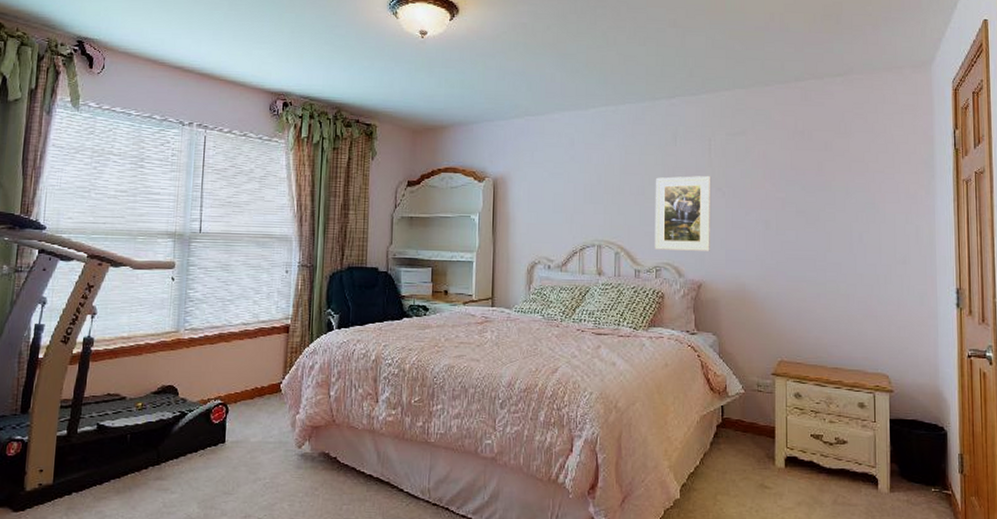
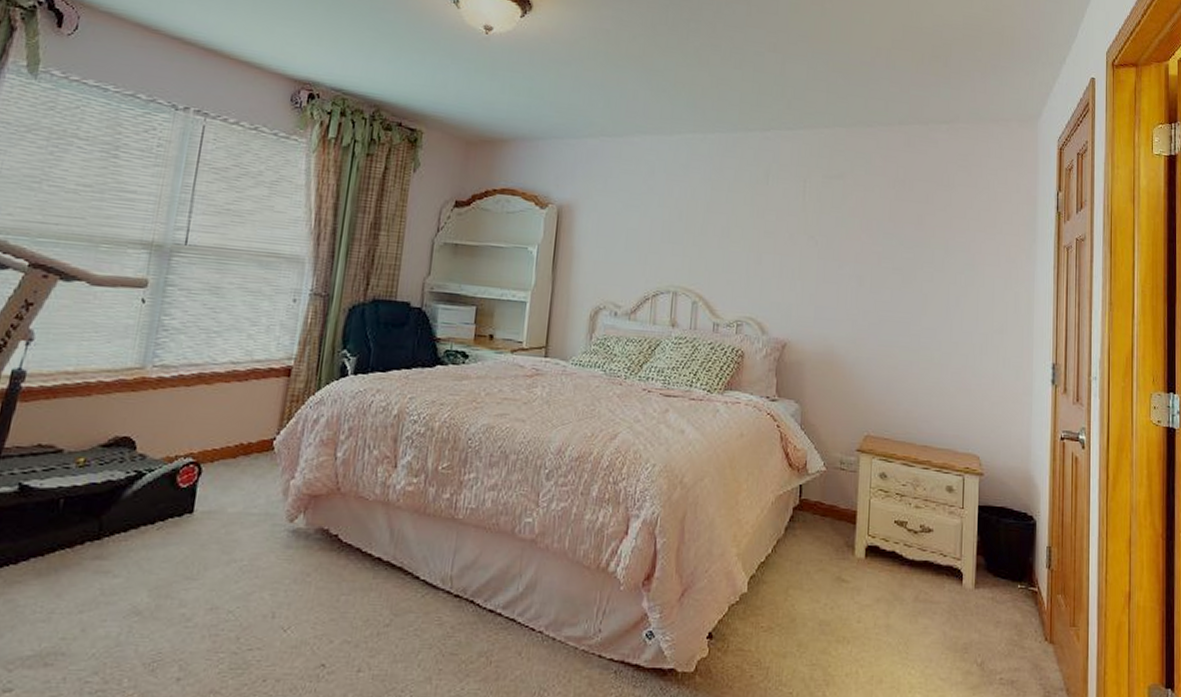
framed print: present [654,175,711,251] -> none [737,218,804,307]

